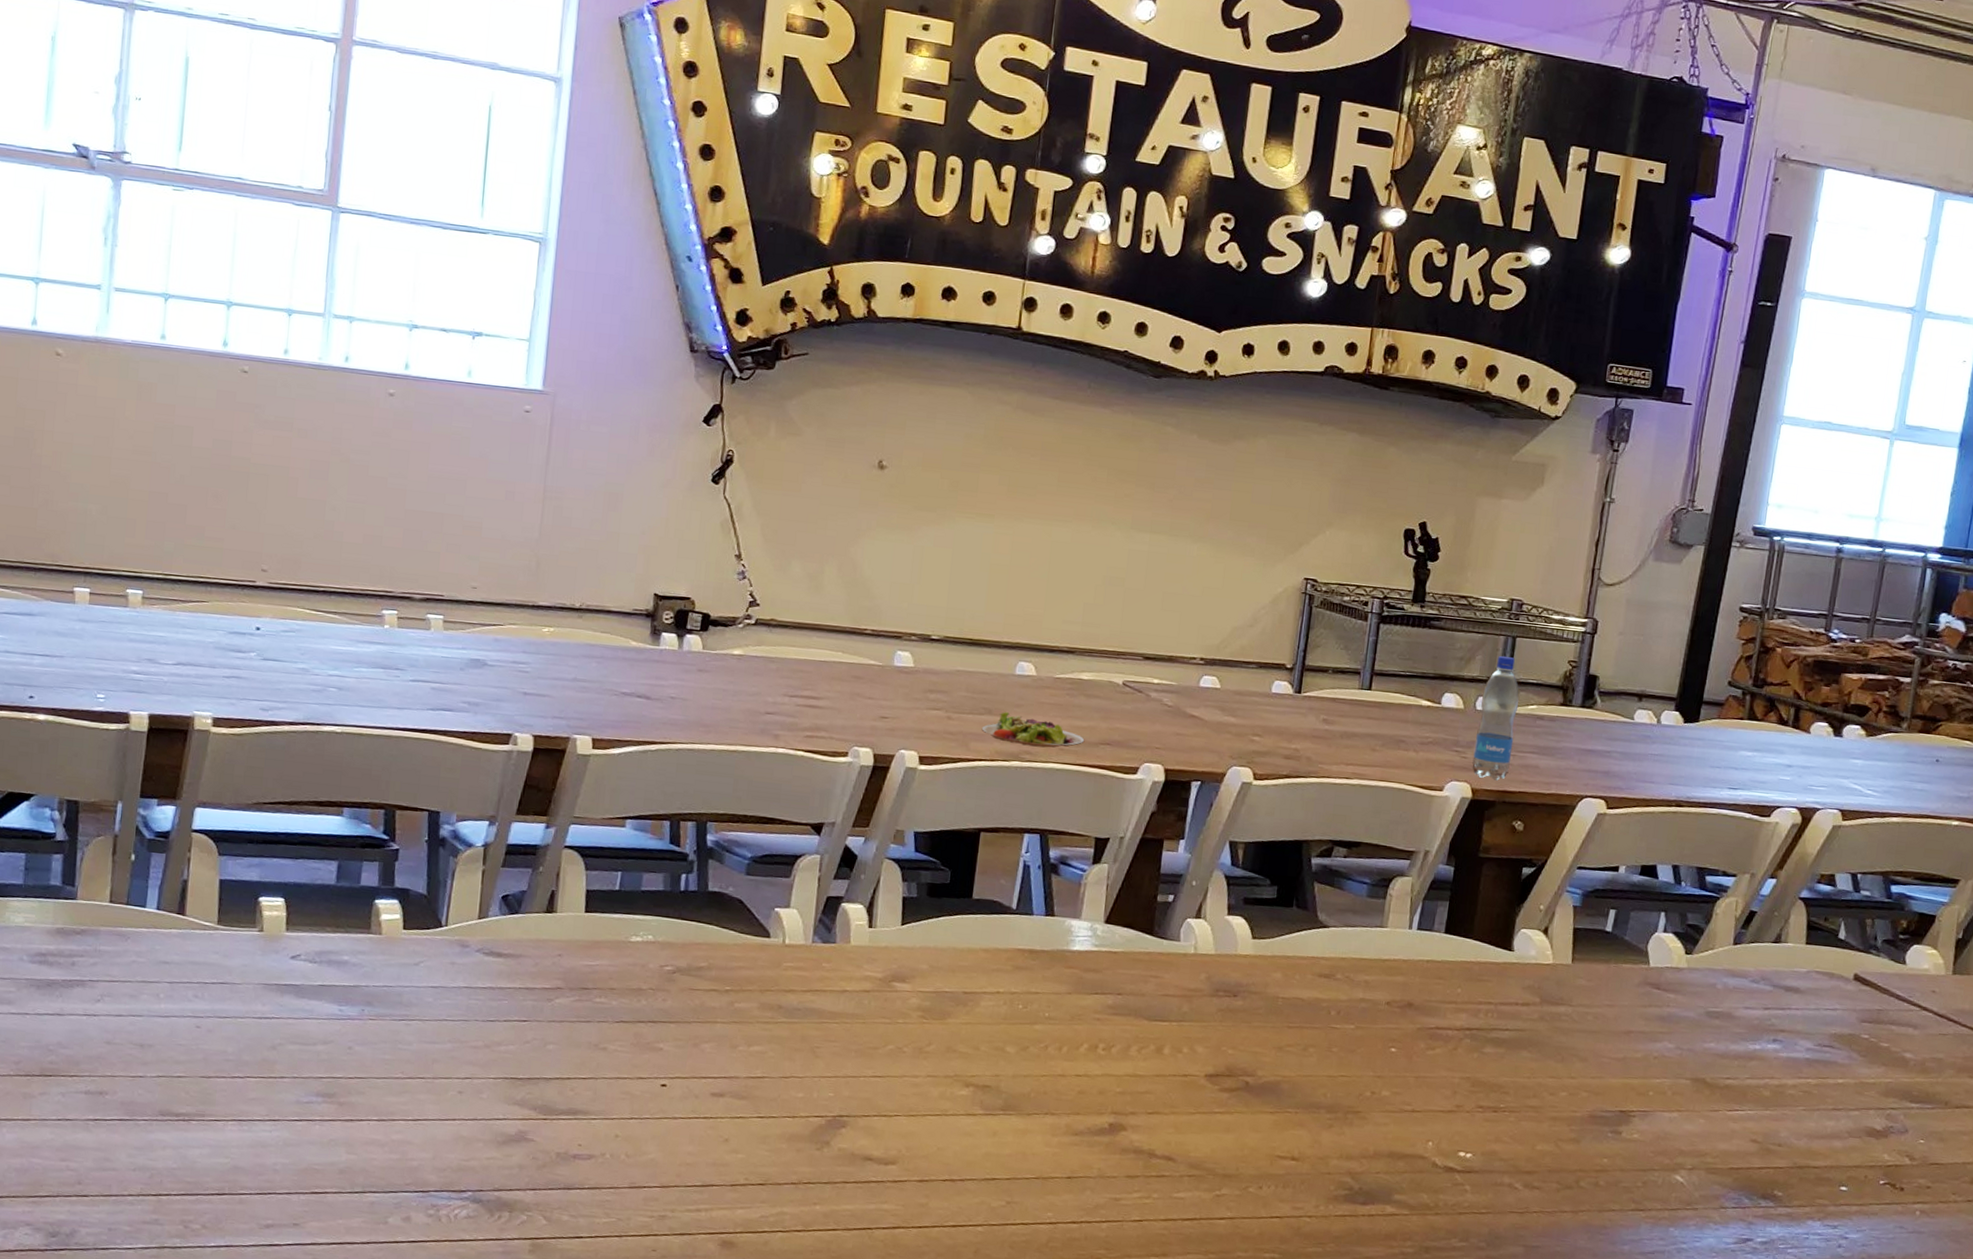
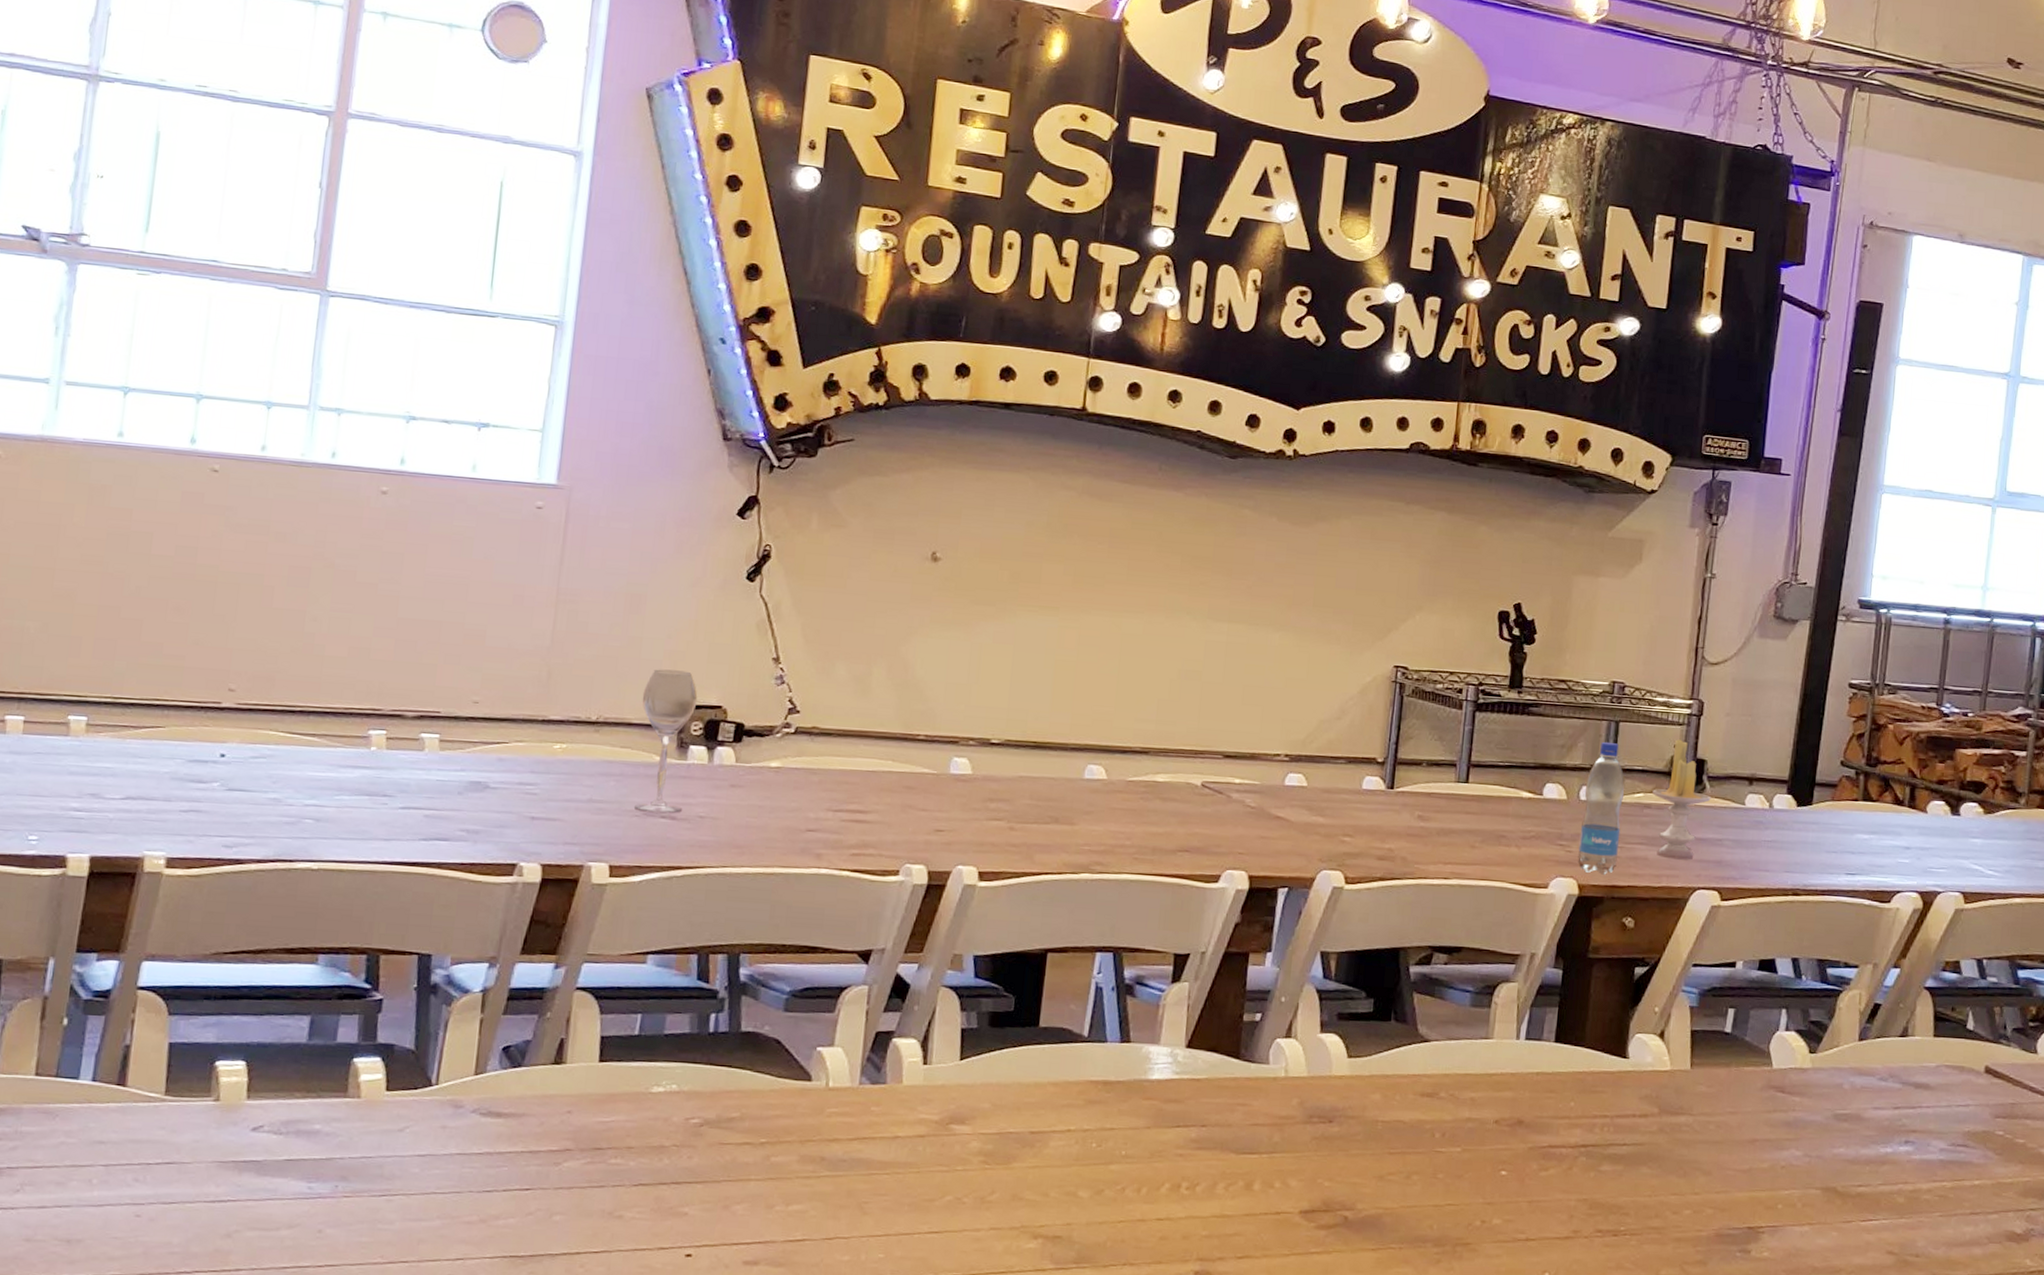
wineglass: none [613,562,669,695] -> present [633,669,698,815]
salad plate: present [981,712,1085,748] -> none [1047,820,1161,858]
candle: none [1545,655,1602,770] -> present [1652,739,1711,861]

